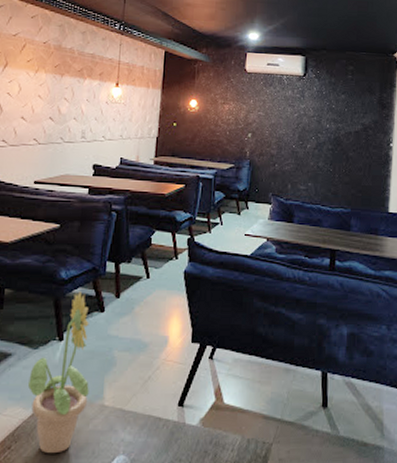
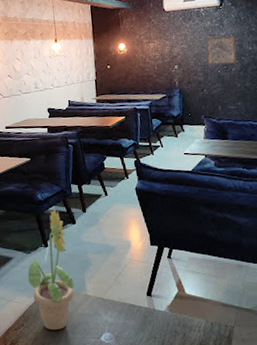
wall art: none [283,108,315,140] -> present [205,36,237,65]

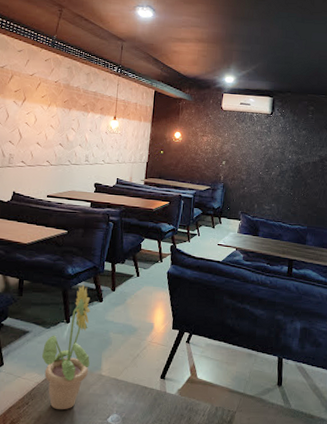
wall art: present [205,36,237,65] -> none [252,141,280,168]

